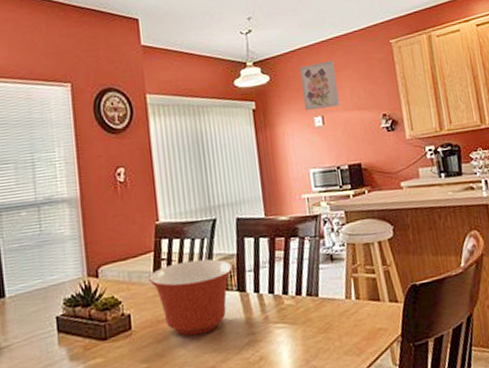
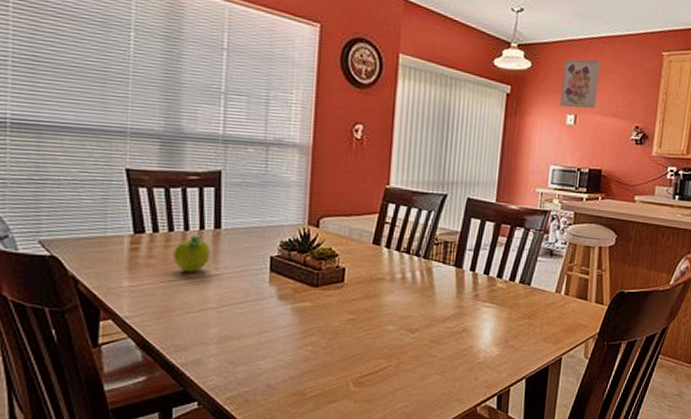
mixing bowl: present [149,259,233,336] -> none [369,229,454,299]

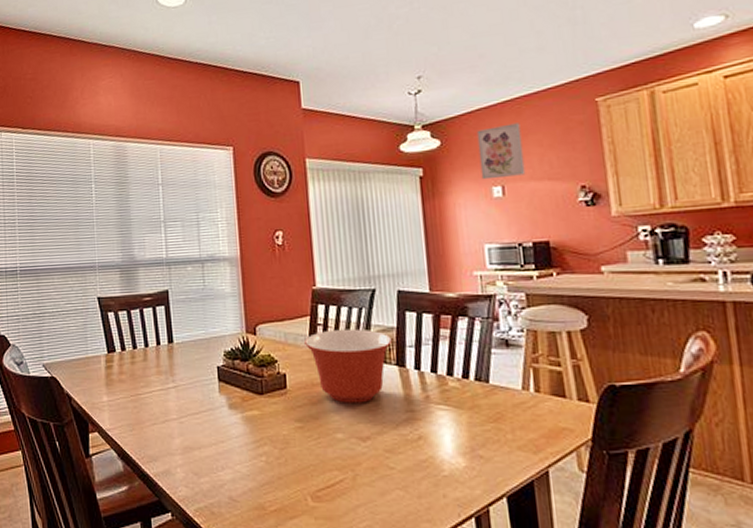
fruit: present [173,236,211,273] -> none [138,352,168,386]
mixing bowl: none [369,229,454,299] -> present [305,328,392,403]

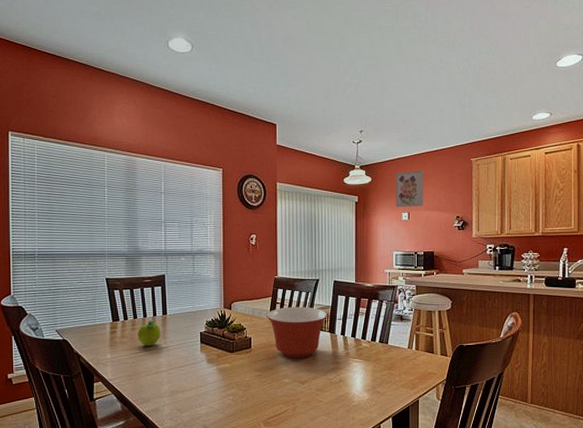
fruit: none [138,352,168,386] -> present [137,321,161,347]

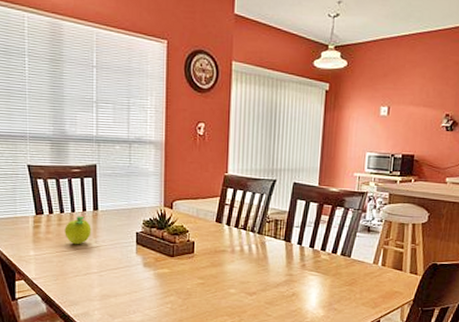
mixing bowl: present [267,306,327,358] -> none [213,209,283,267]
wall art: present [395,170,424,208] -> none [374,55,412,100]

